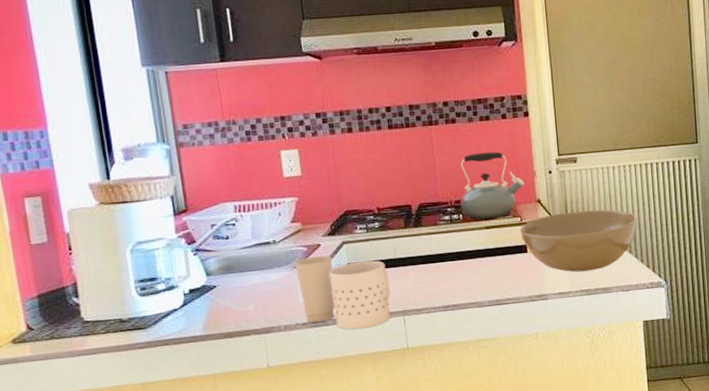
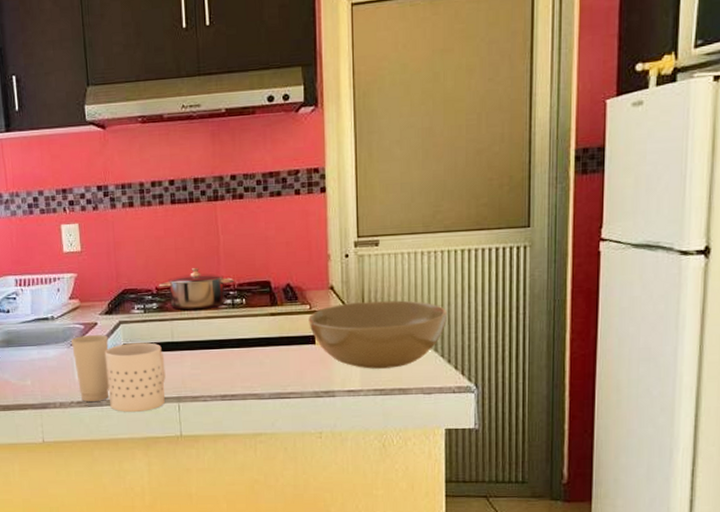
cooking pot: none [379,186,452,228] -> present [158,267,235,310]
kettle: present [460,151,524,220] -> none [244,231,316,306]

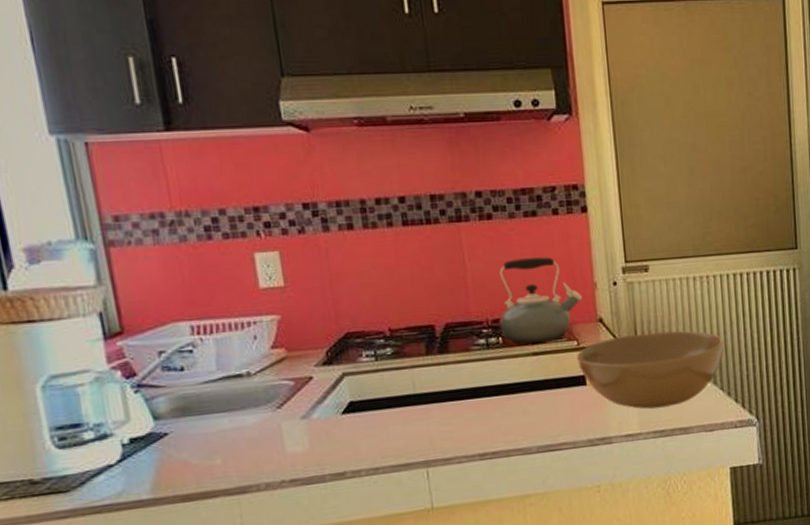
cup: present [71,335,110,402] -> none [277,391,335,479]
mug: present [104,342,166,412] -> none [324,397,409,487]
cooking pot: present [158,267,235,310] -> none [392,301,488,355]
kettle: none [244,231,316,306] -> present [499,257,582,344]

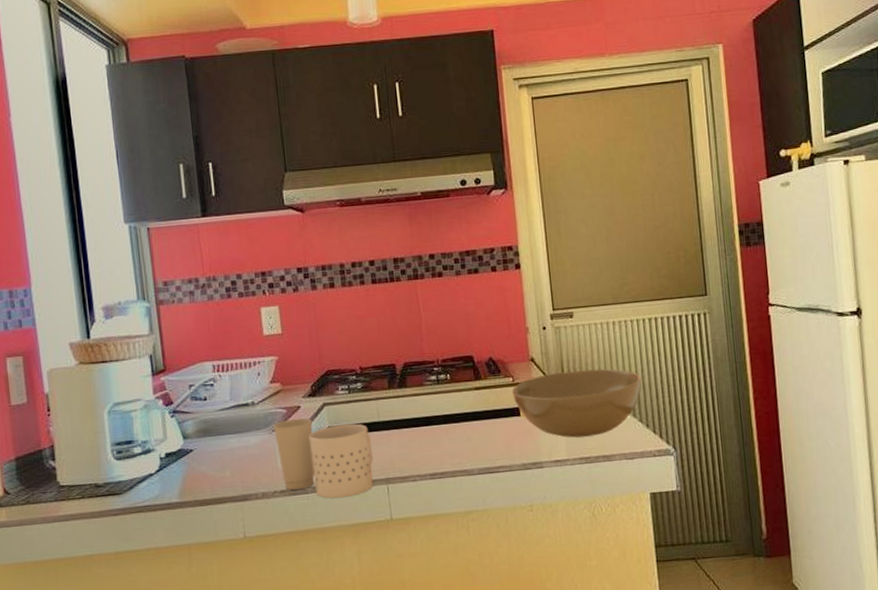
cup: none [277,391,335,479] -> present [273,418,315,490]
mug: none [324,397,409,487] -> present [308,423,373,499]
kettle: present [499,257,582,344] -> none [447,306,516,380]

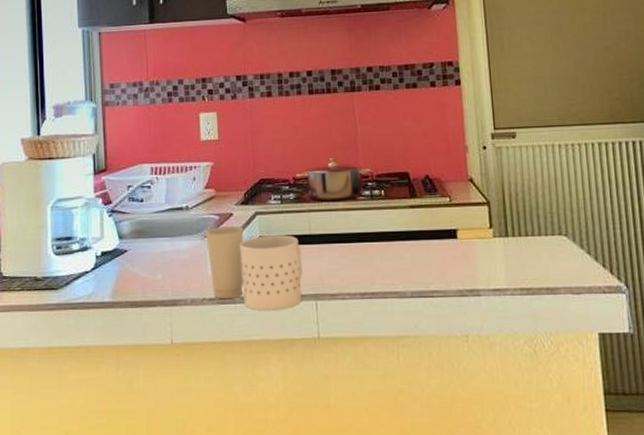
cooking pot: none [362,344,439,389] -> present [295,157,373,202]
bowl: present [512,368,642,438] -> none [449,194,591,266]

